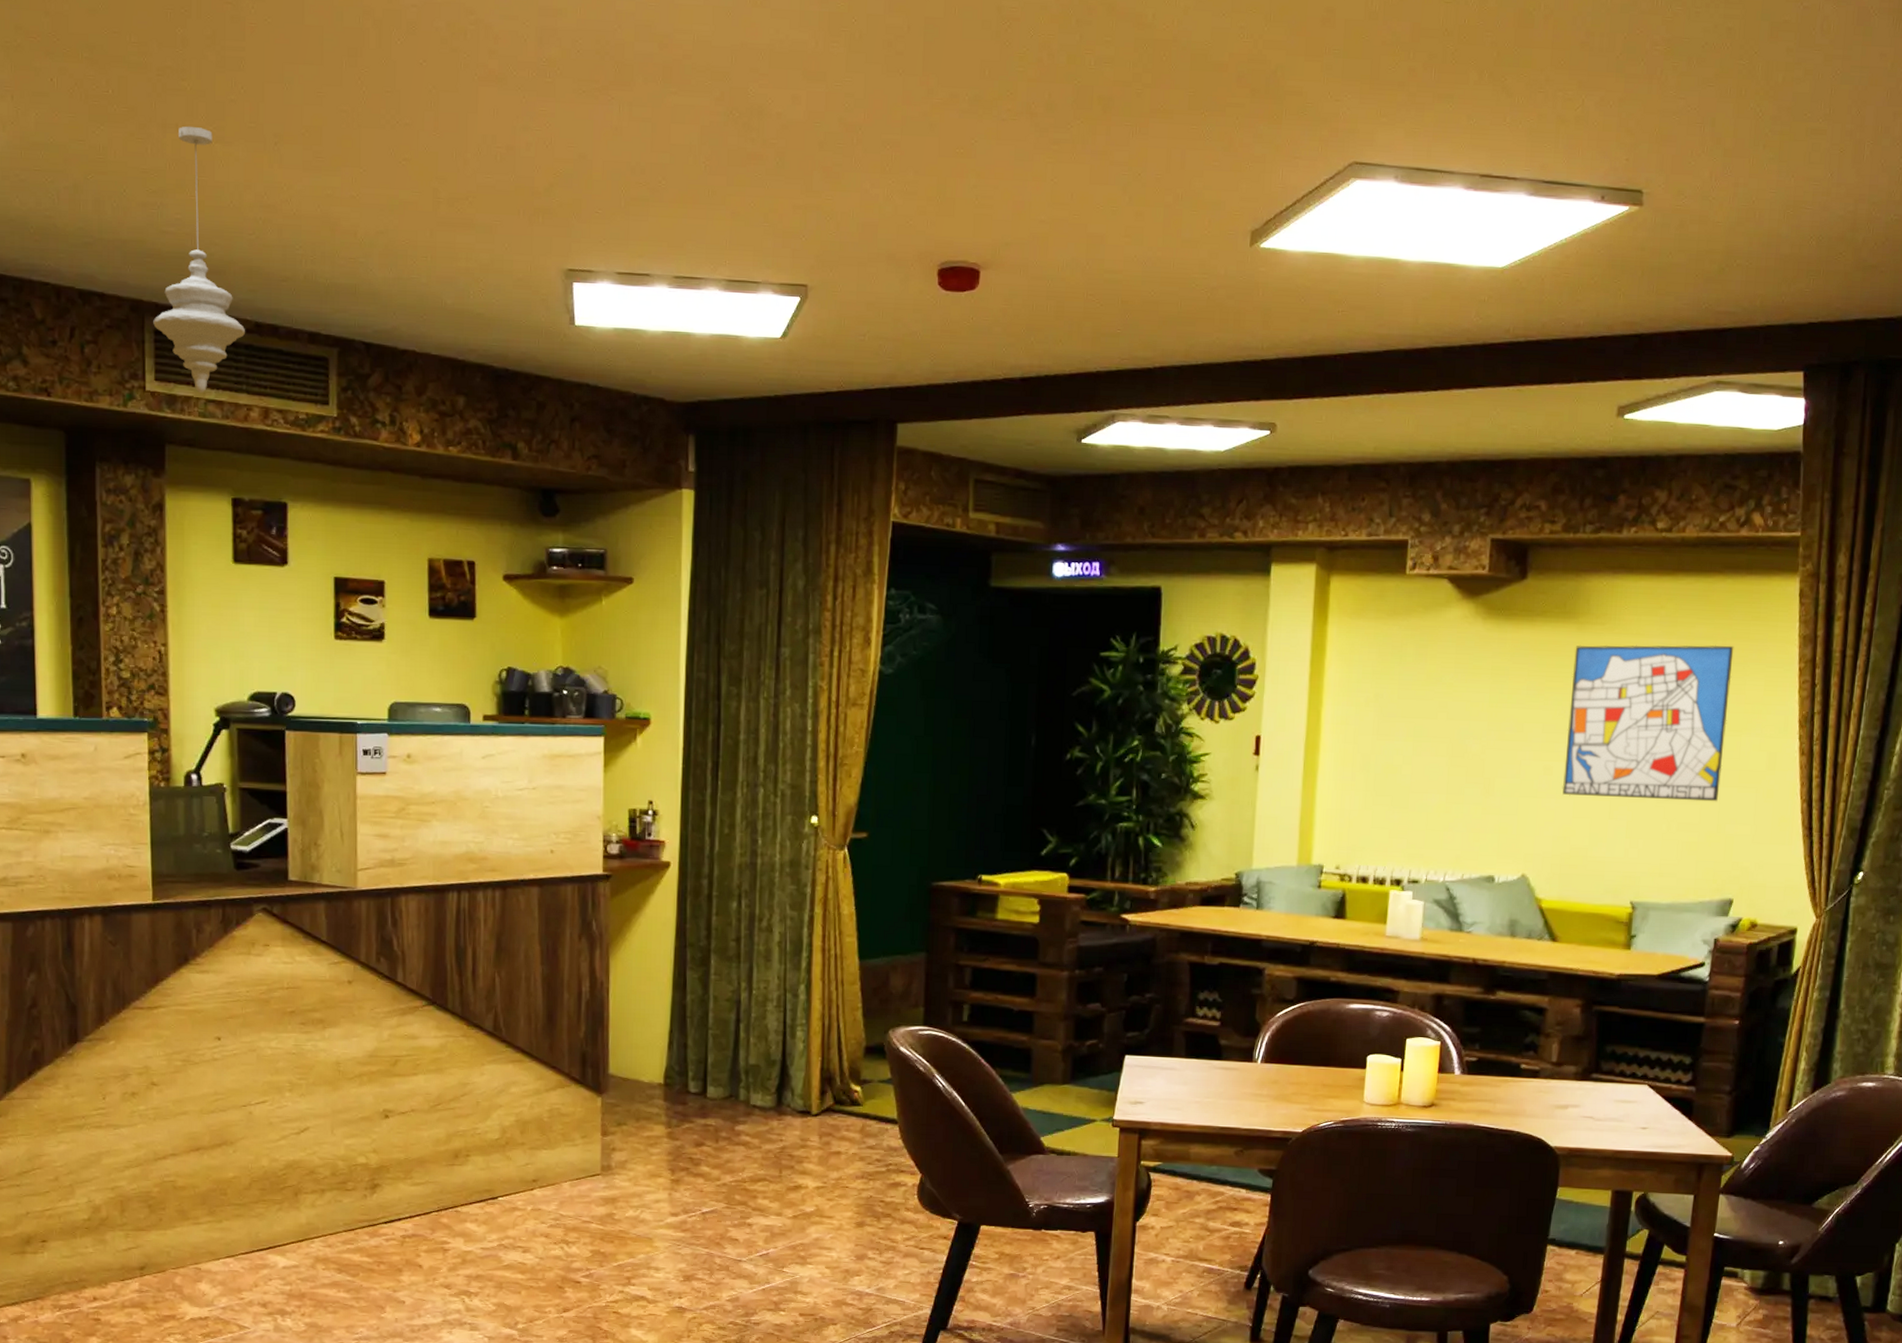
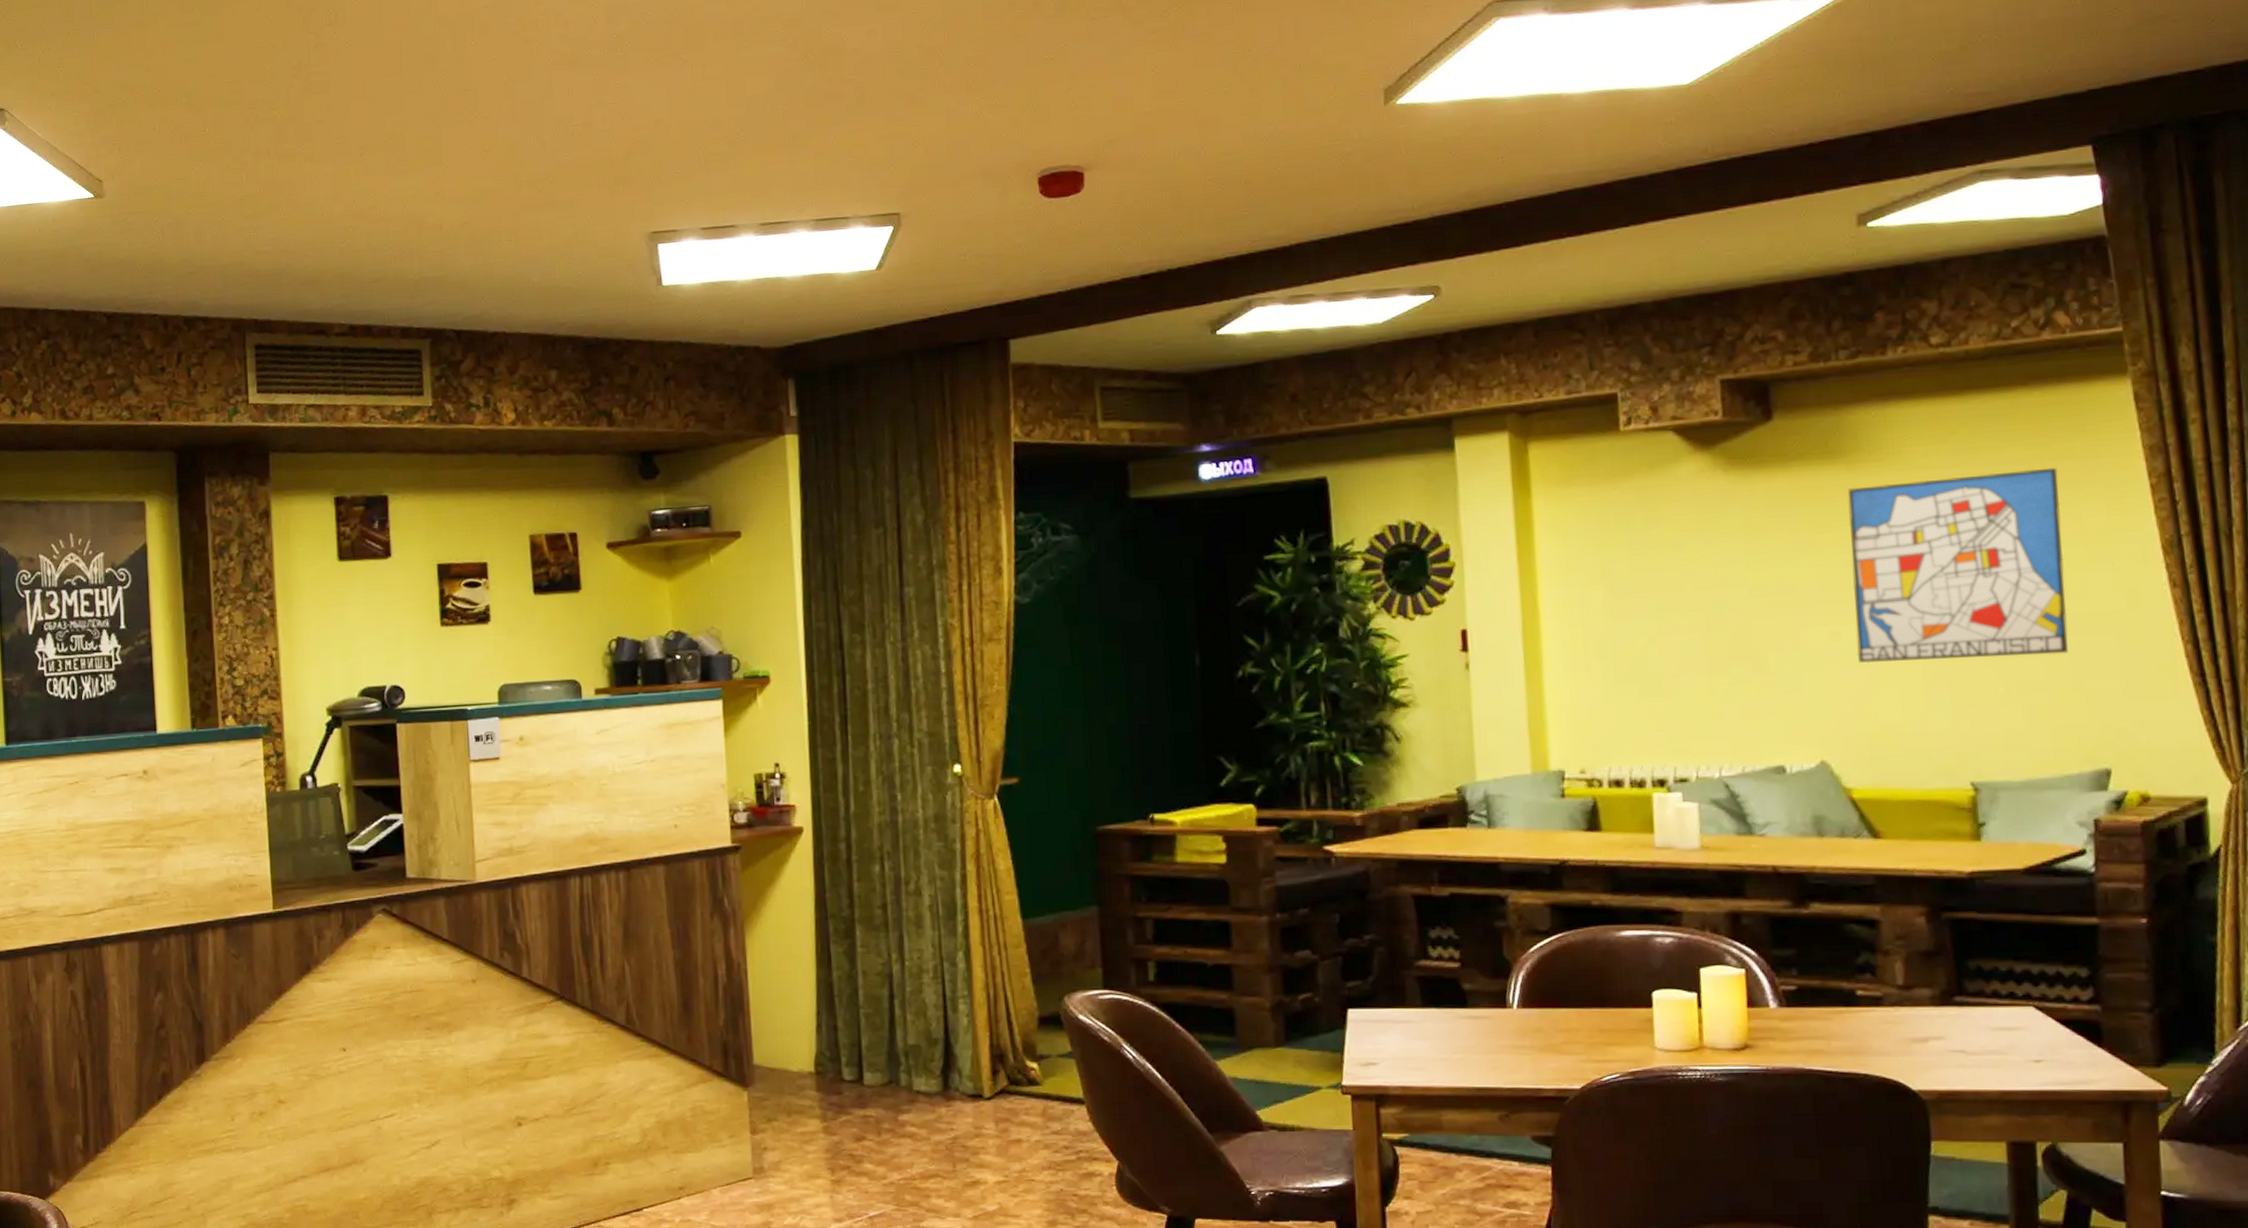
pendant light: present [153,126,246,394] -> none [253,150,341,400]

